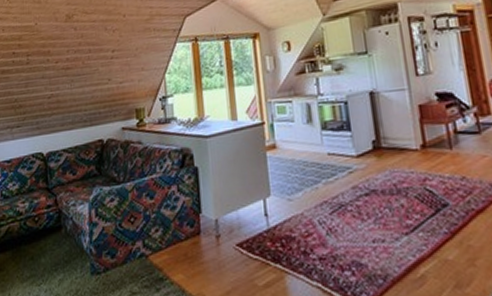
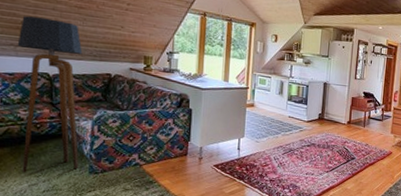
floor lamp: none [13,88,80,282] -> present [17,16,83,173]

